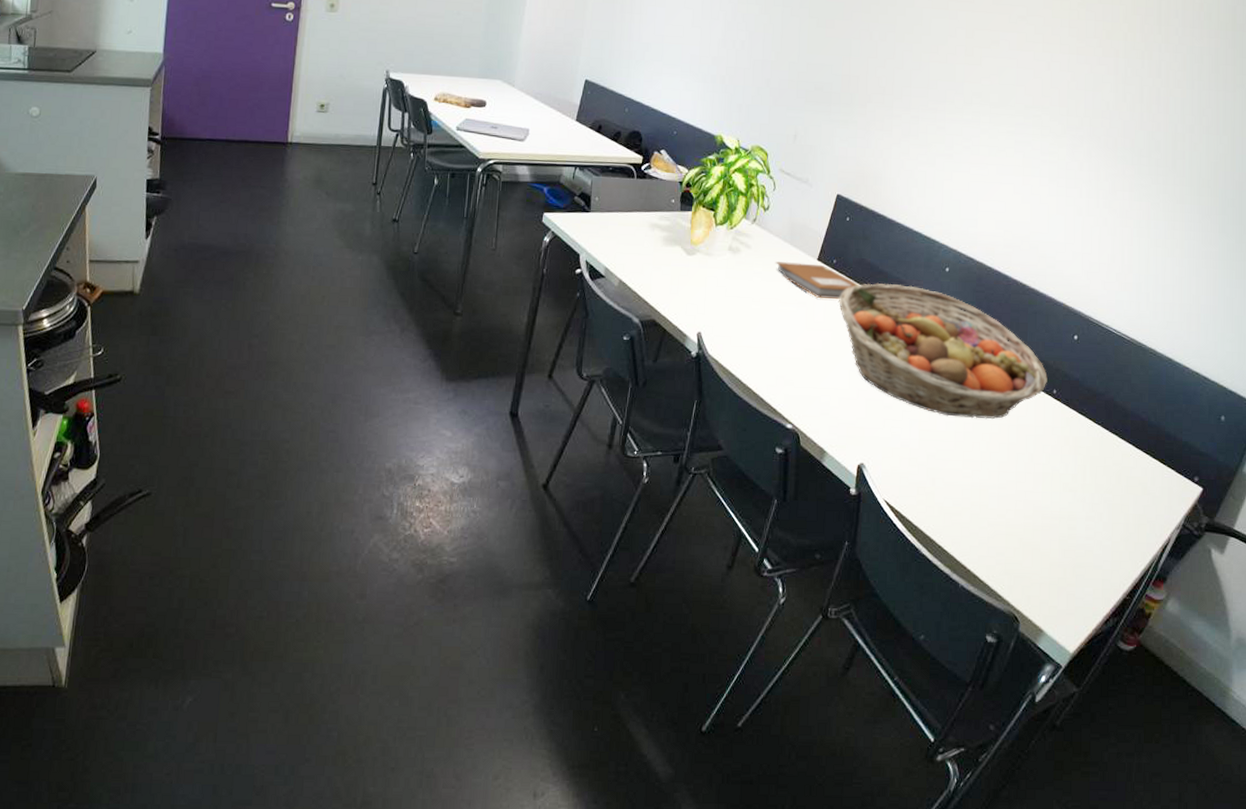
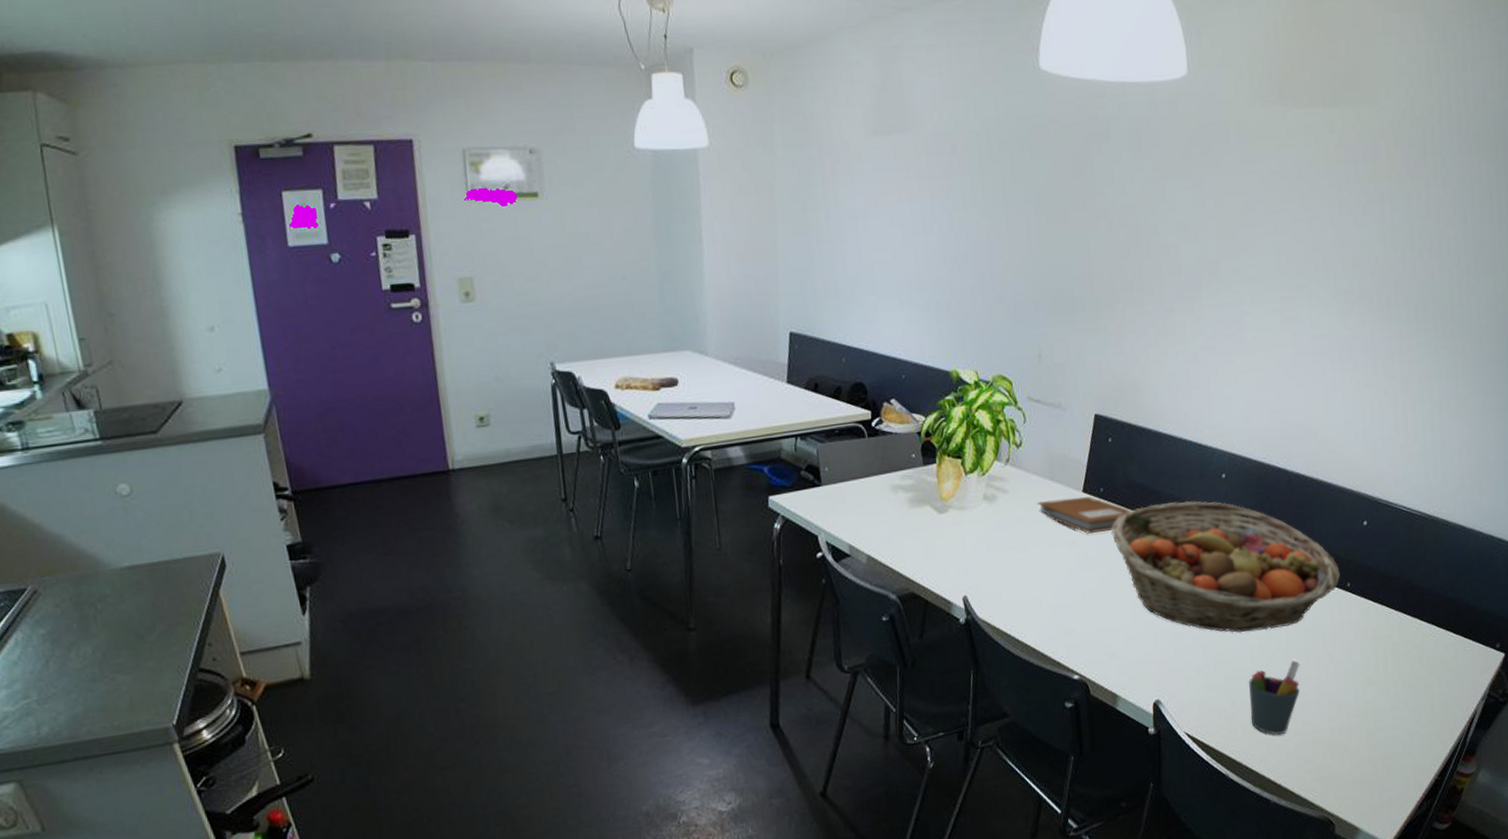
pen holder: none [948,452,1001,521] -> present [1249,659,1300,735]

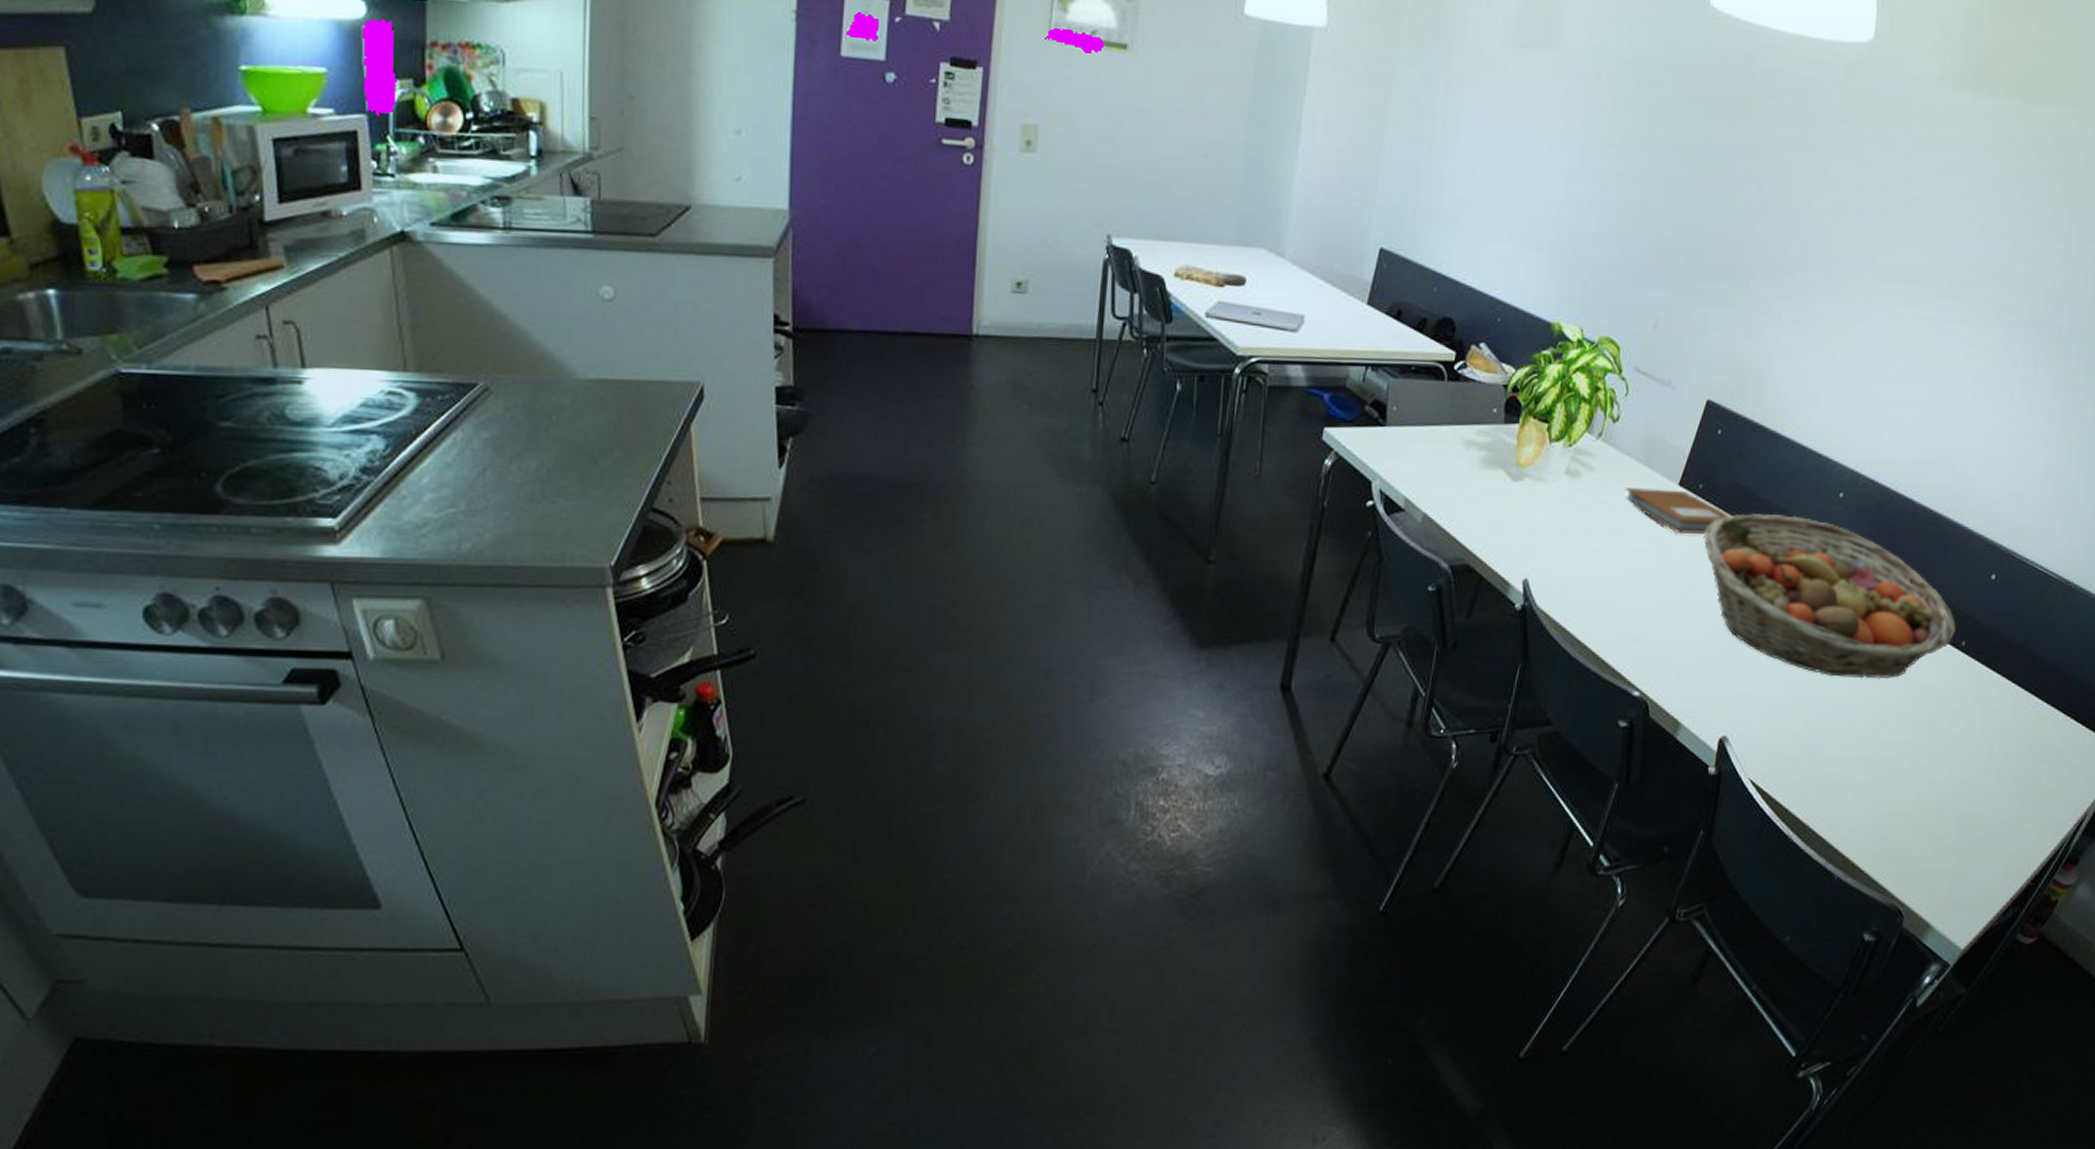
pen holder: present [1249,659,1300,735] -> none [1827,718,1893,801]

